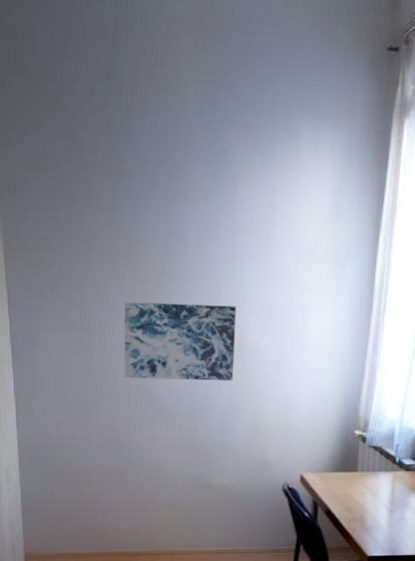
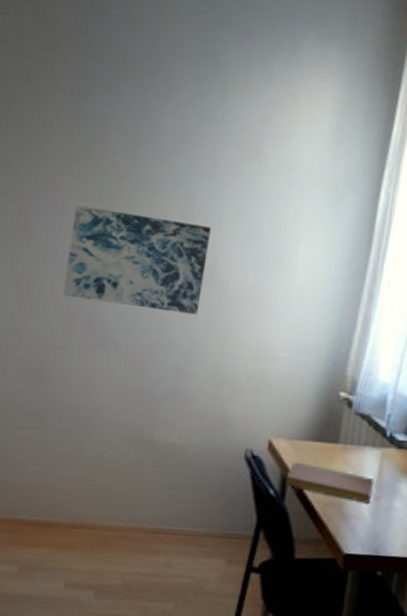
notebook: none [316,489,388,517] -> present [285,462,374,505]

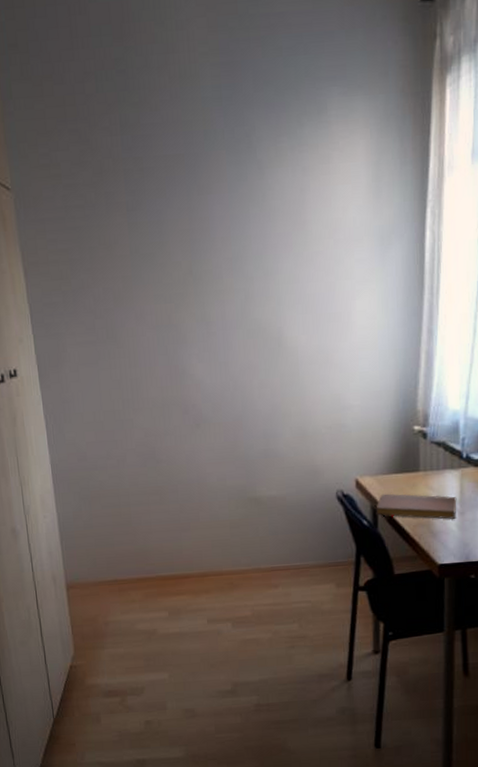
wall art: present [63,205,211,315] -> none [151,301,274,390]

